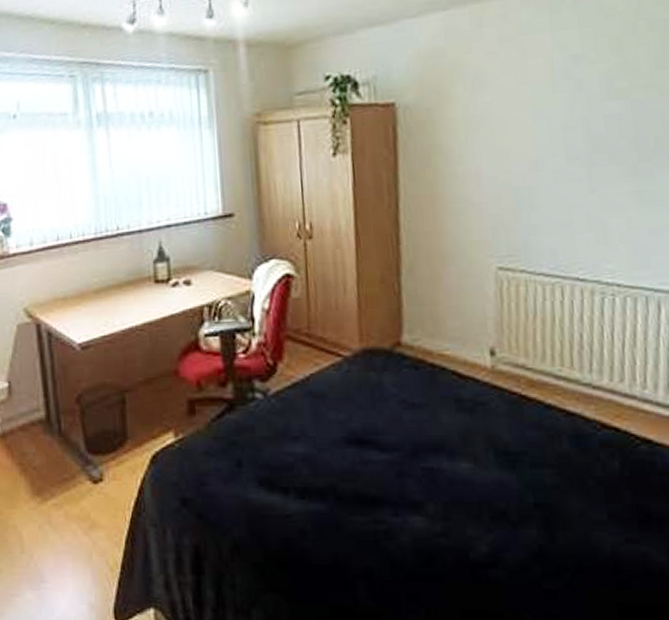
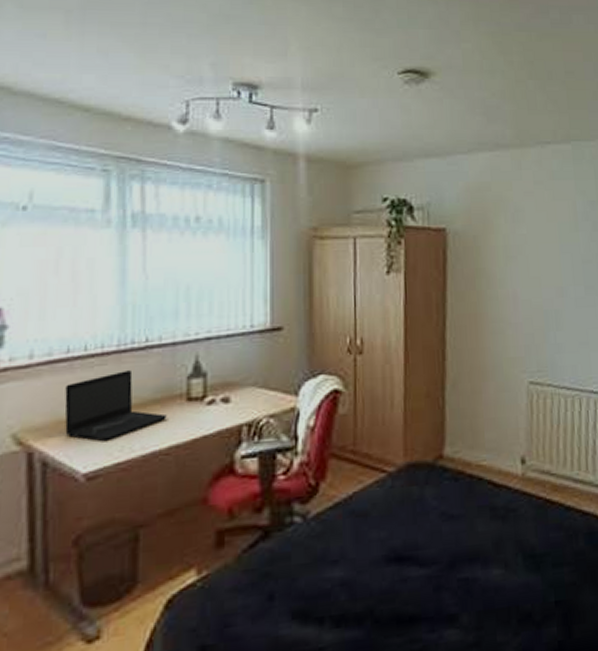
laptop: none [59,255,139,316] -> present [64,370,167,441]

